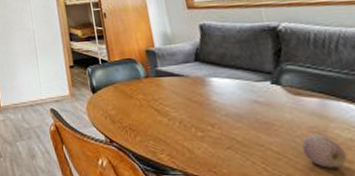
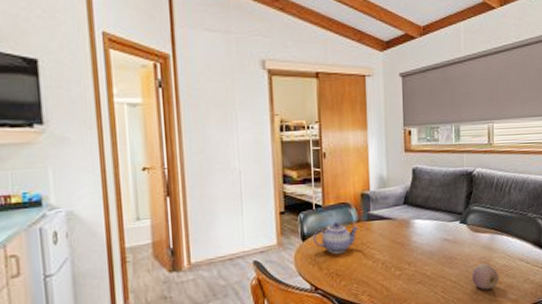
teapot: none [102,76,148,109] -> present [313,221,359,255]

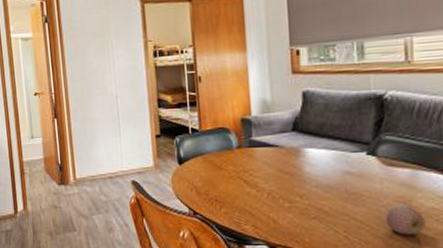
teapot: present [313,221,359,255] -> none [190,146,240,181]

